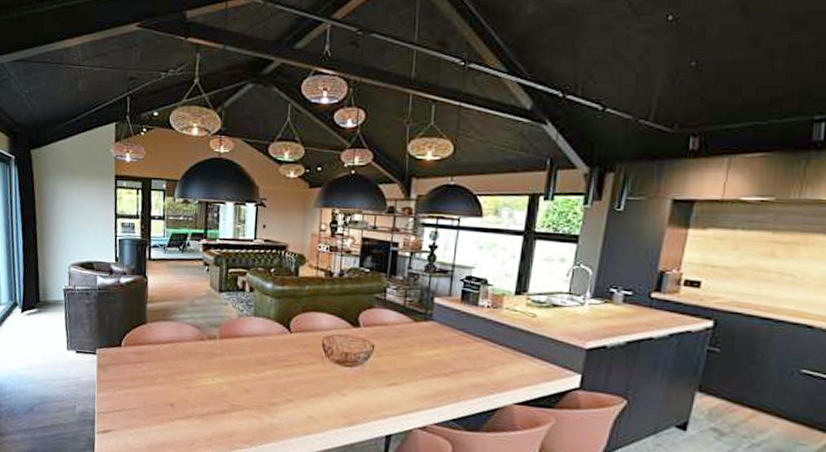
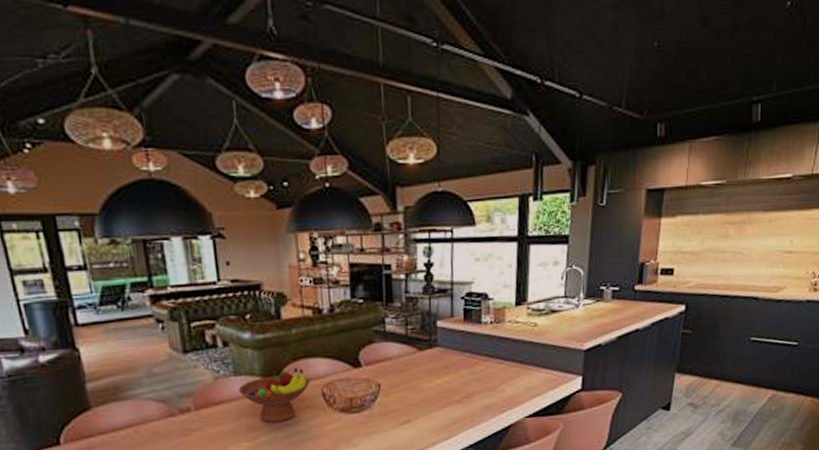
fruit bowl: none [255,318,314,362] -> present [238,368,311,423]

